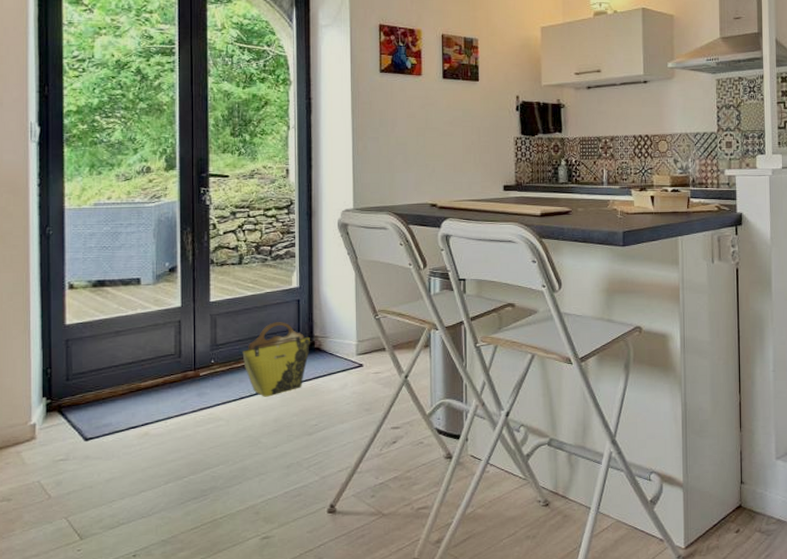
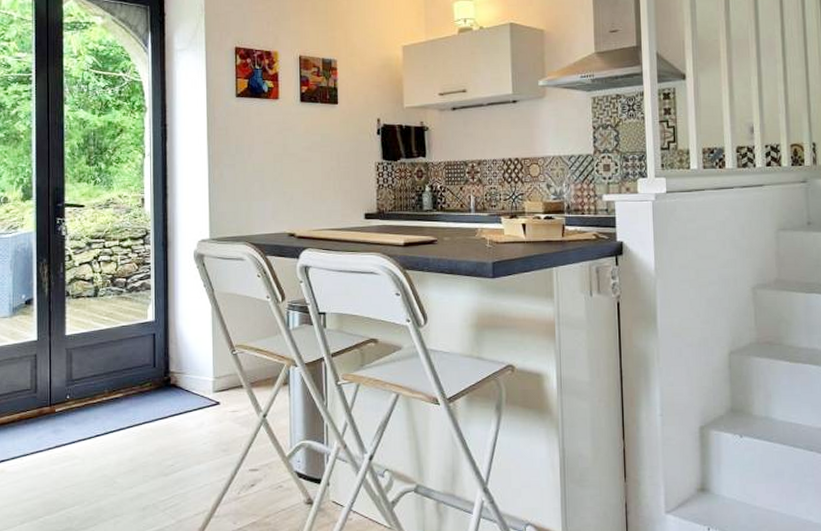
tote bag: present [242,322,310,397] -> none [98,357,166,435]

